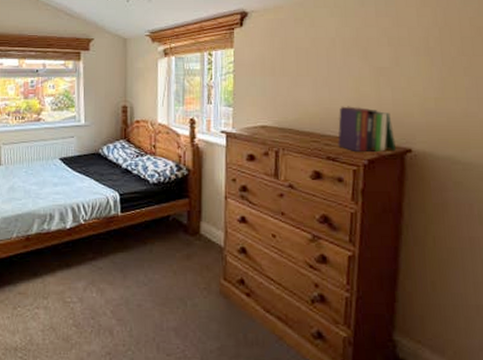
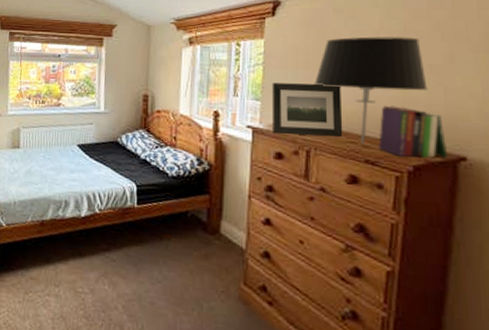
picture frame: none [242,89,307,138] -> present [271,83,343,138]
table lamp: none [280,43,378,143] -> present [314,36,428,145]

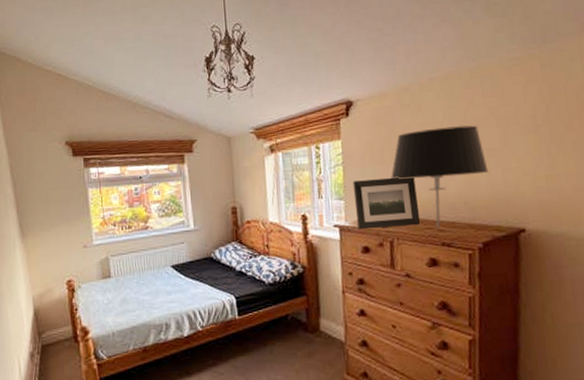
books: present [378,105,449,159] -> none [451,190,511,236]

